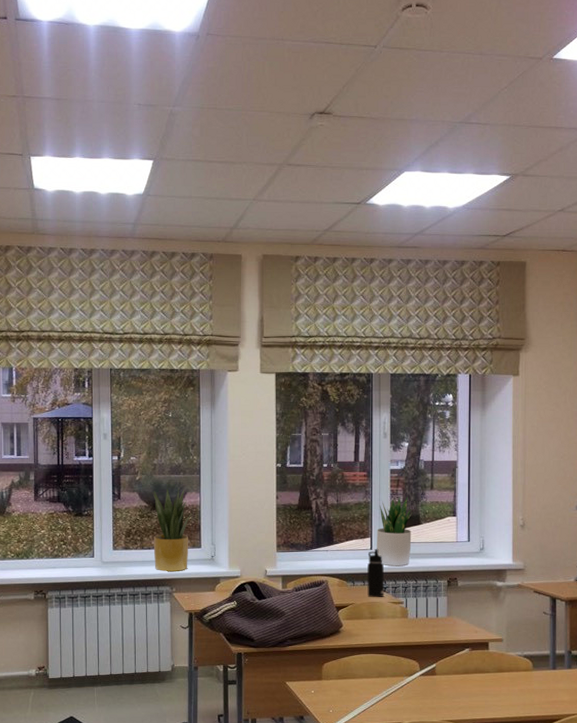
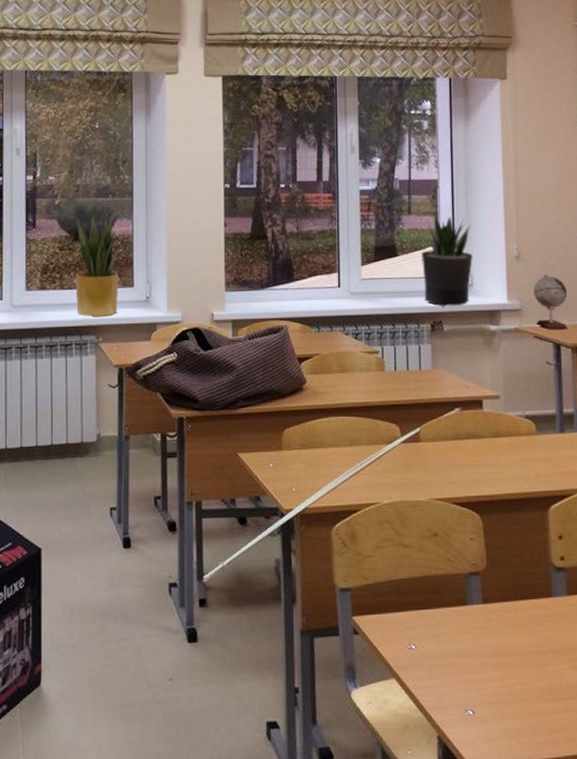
water bottle: present [367,548,385,597] -> none [335,285,356,346]
planter: present [377,497,412,566] -> none [345,223,387,308]
planter: none [440,486,485,567] -> present [421,209,473,307]
globe: none [535,540,564,586] -> present [534,274,568,330]

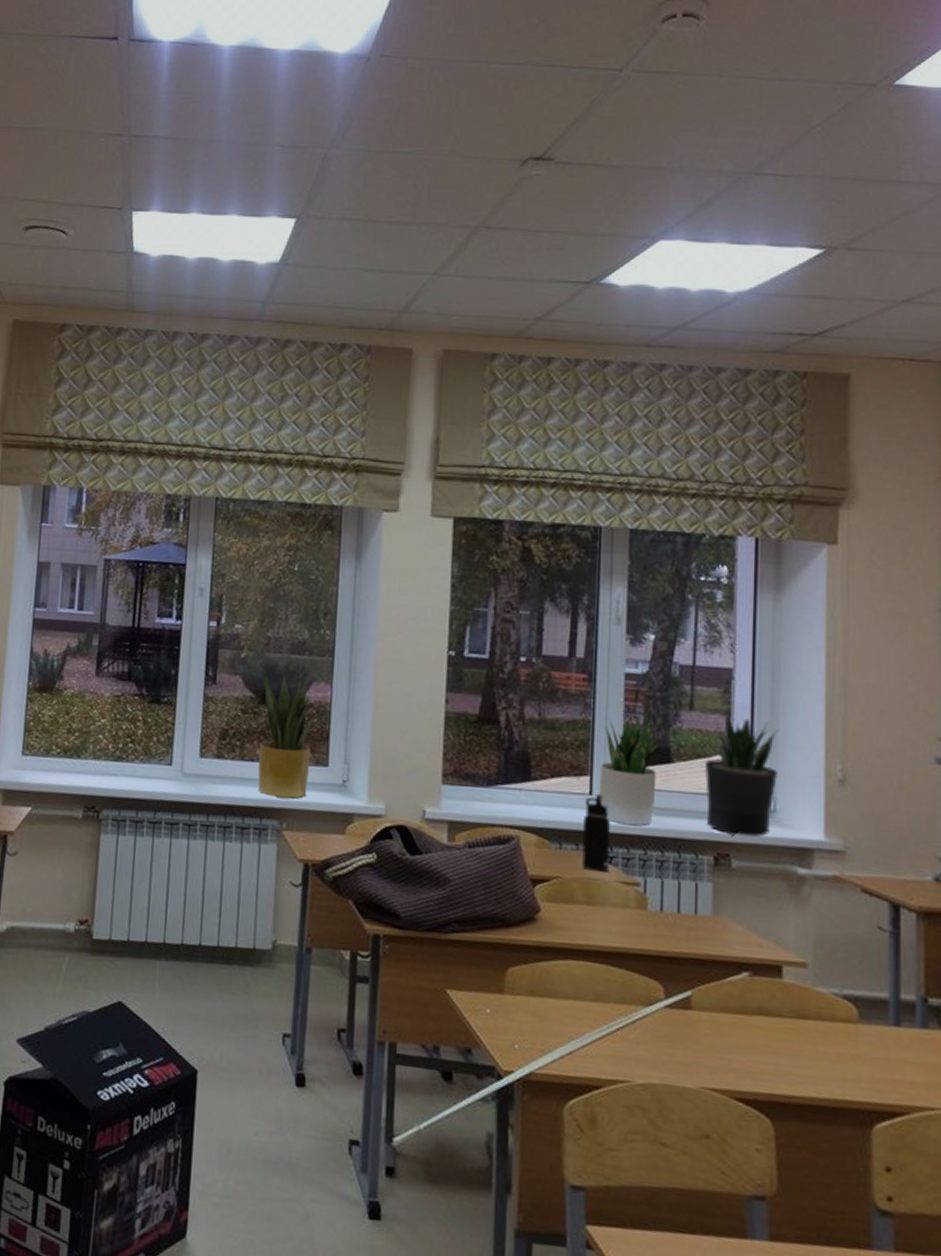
water bottle: none [335,285,356,346] -> present [582,793,611,872]
planter: none [345,223,387,308] -> present [599,717,658,826]
globe: present [534,274,568,330] -> none [864,808,914,887]

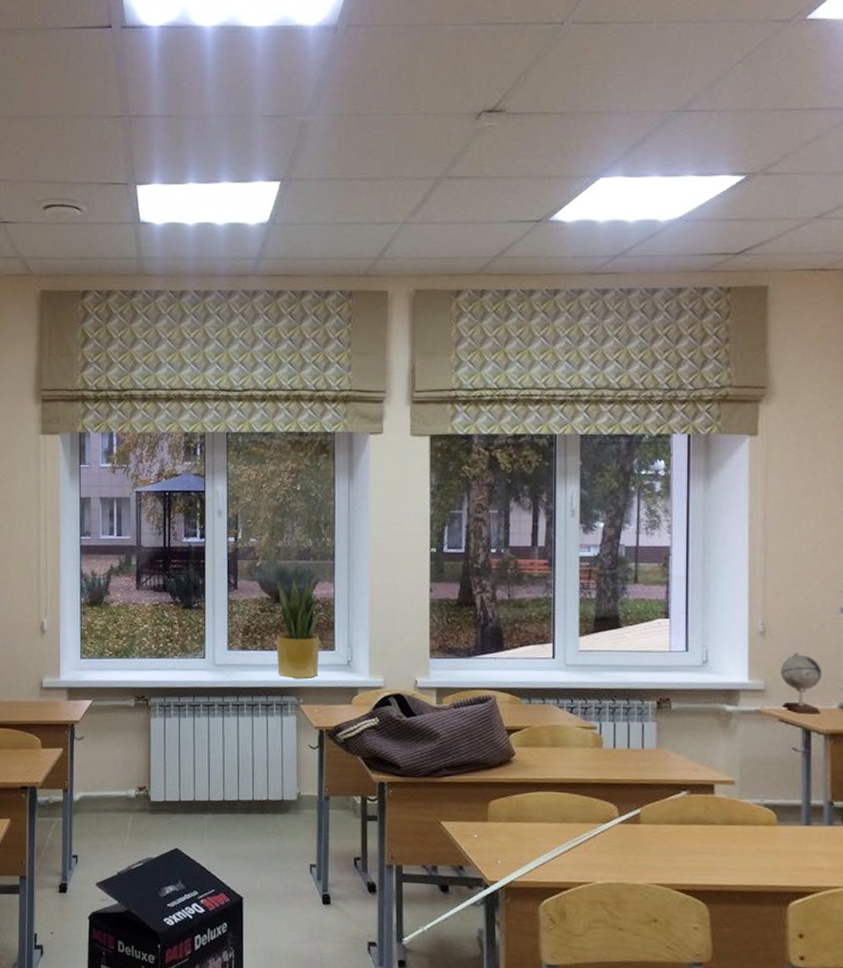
water bottle: present [582,793,611,872] -> none [548,657,571,720]
planter: present [599,717,658,826] -> none [561,592,608,681]
planter: present [704,707,778,838] -> none [647,579,709,684]
globe: none [864,808,914,887] -> present [781,652,822,714]

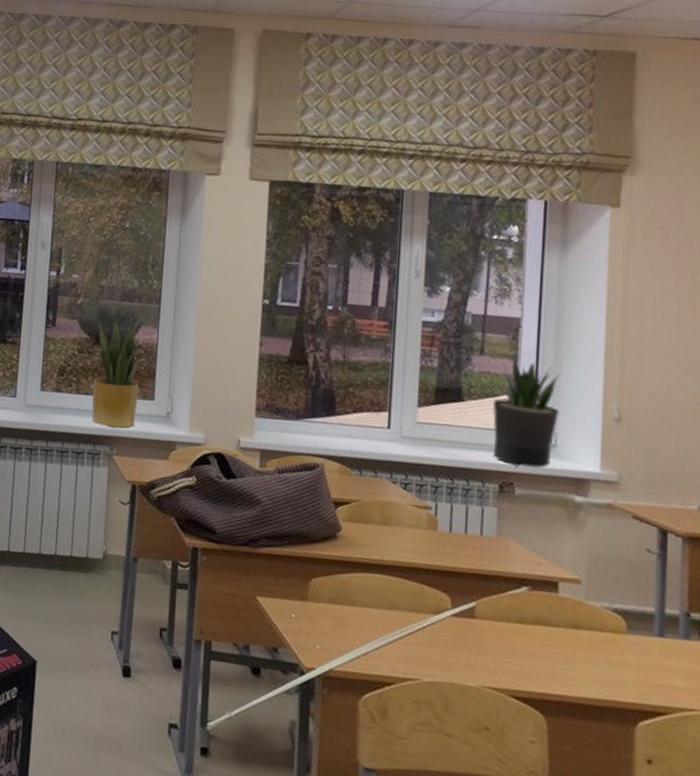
planter: none [647,579,709,684] -> present [492,352,561,469]
globe: present [781,652,822,714] -> none [636,444,683,515]

